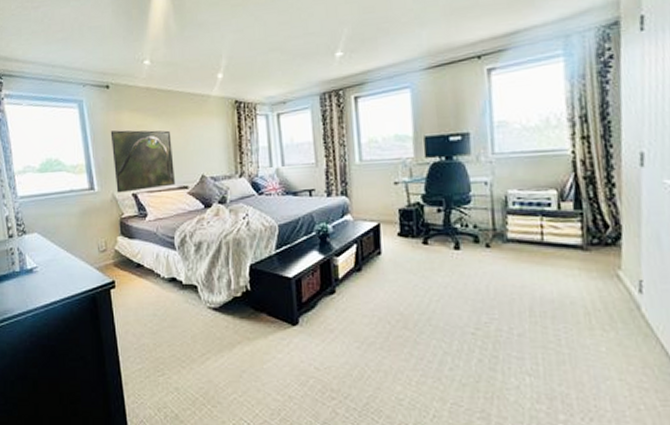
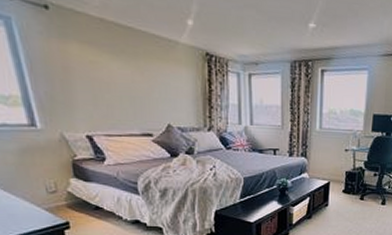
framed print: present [110,130,175,193] -> none [53,62,138,134]

